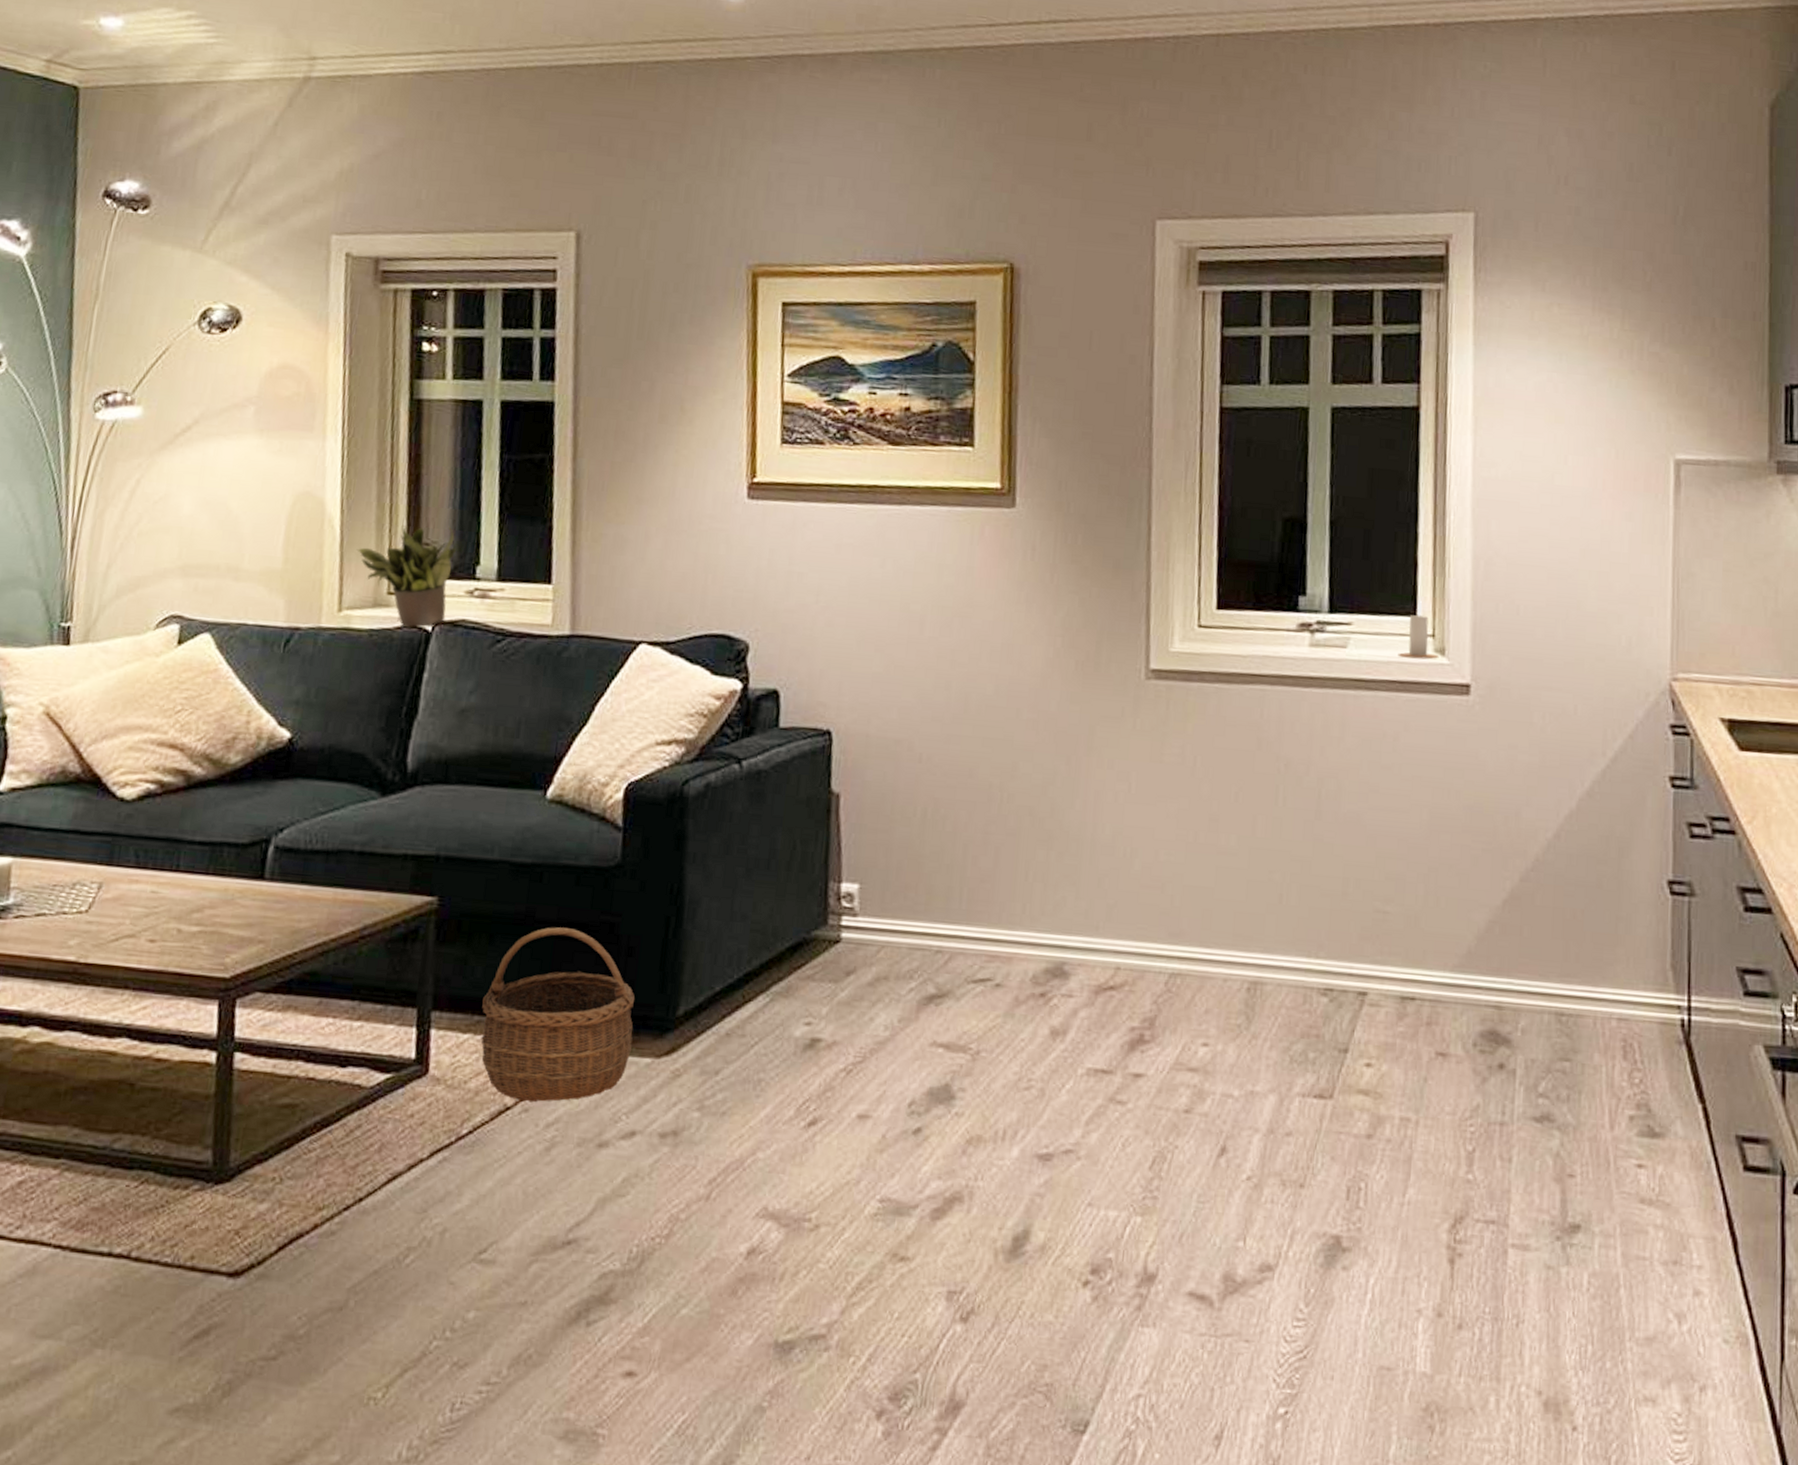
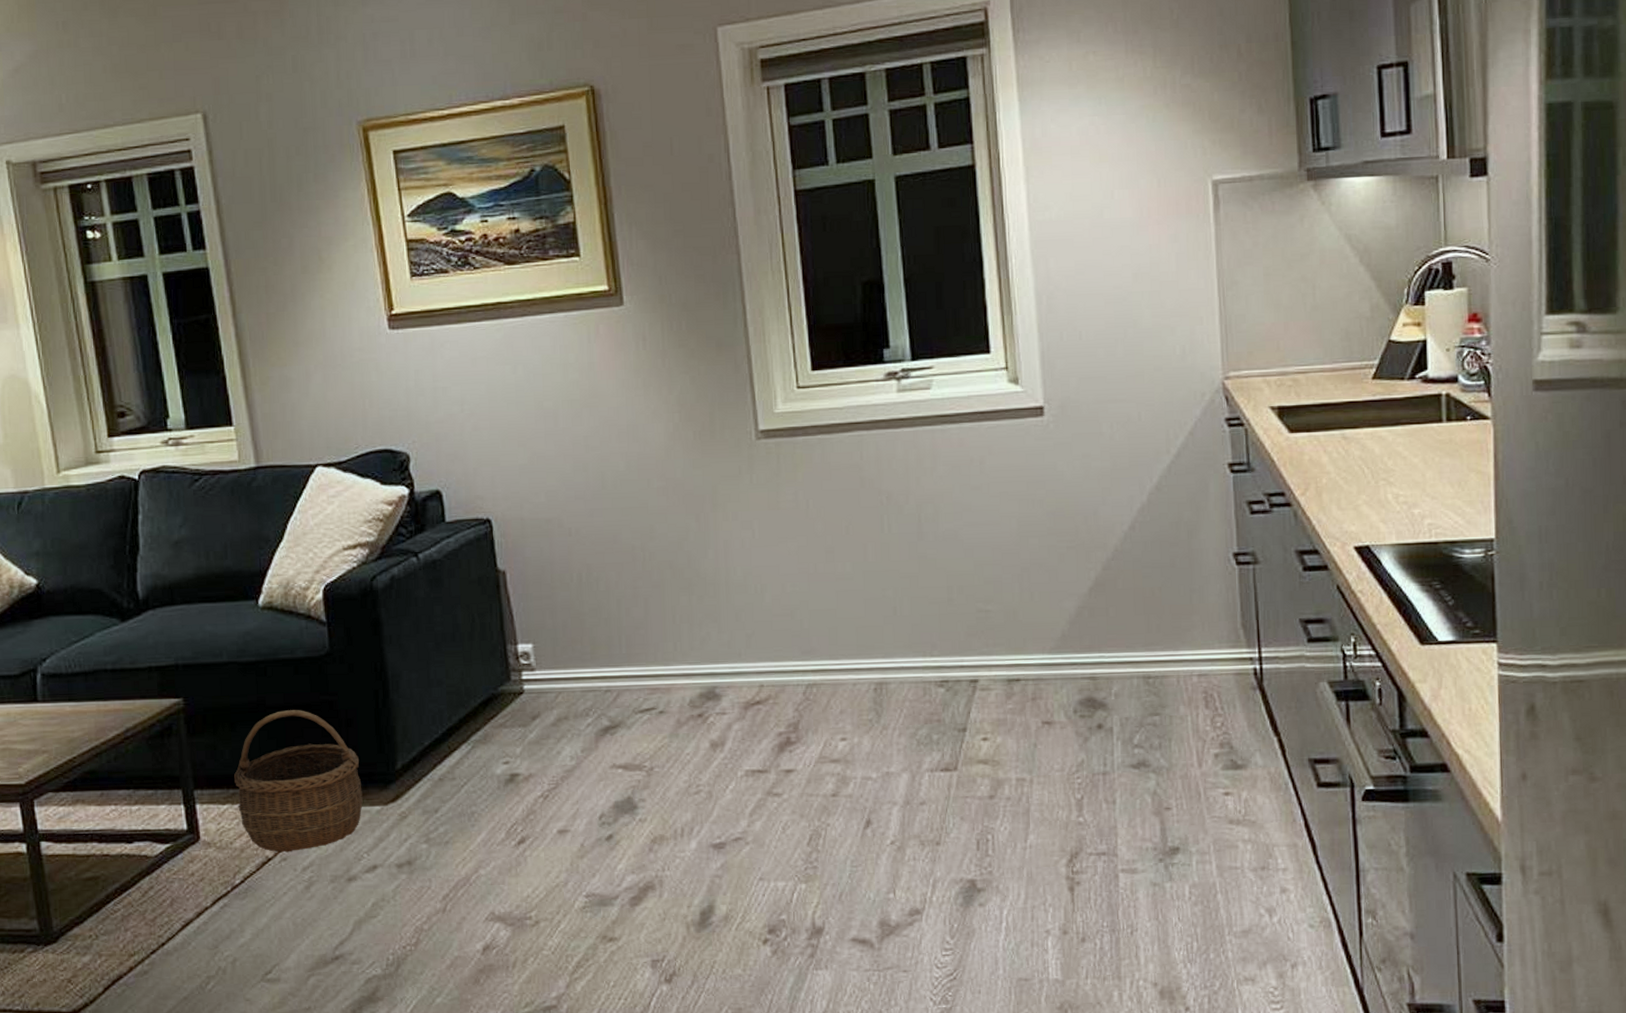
potted plant: present [356,524,456,628] -> none [63,388,148,478]
candle: present [1398,599,1439,660] -> none [976,337,1014,391]

